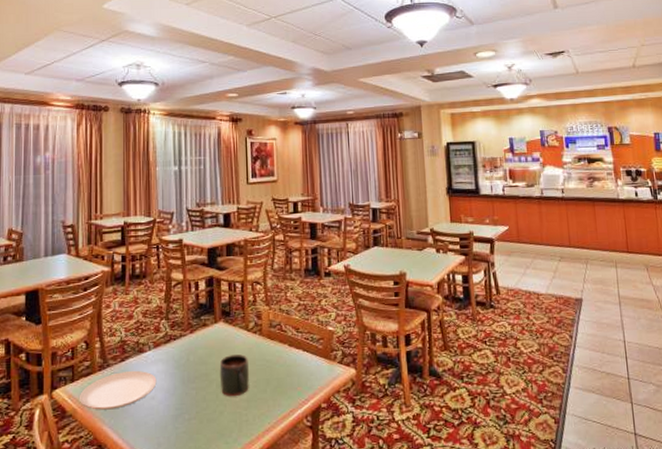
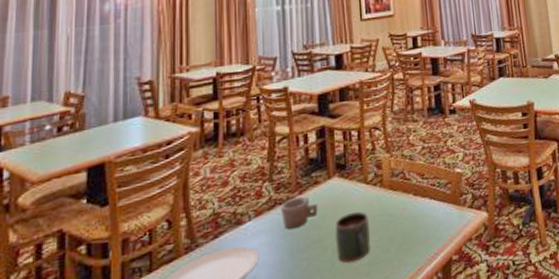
cup: none [174,336,206,361] -> present [280,197,319,229]

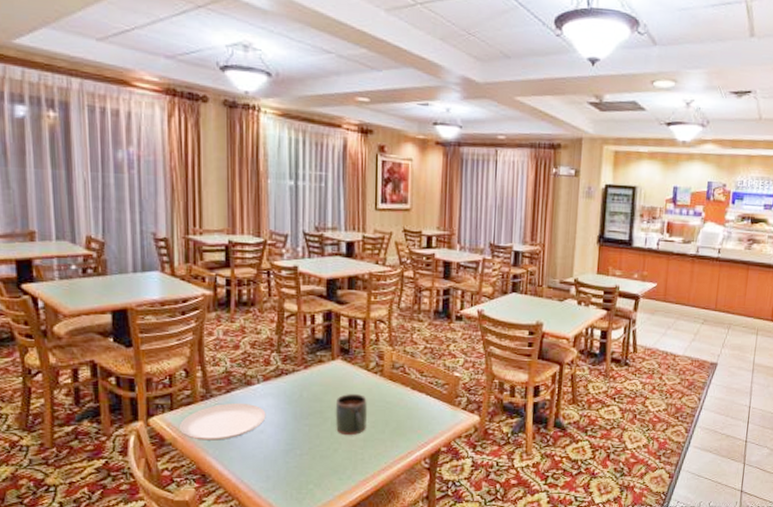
cup: present [280,197,319,229] -> none [286,371,321,397]

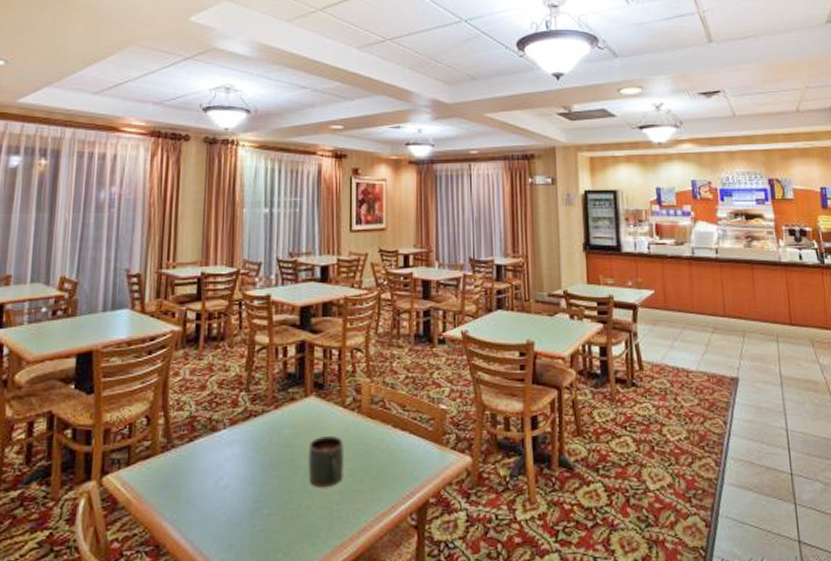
plate: present [180,402,266,441] -> none [135,453,231,502]

